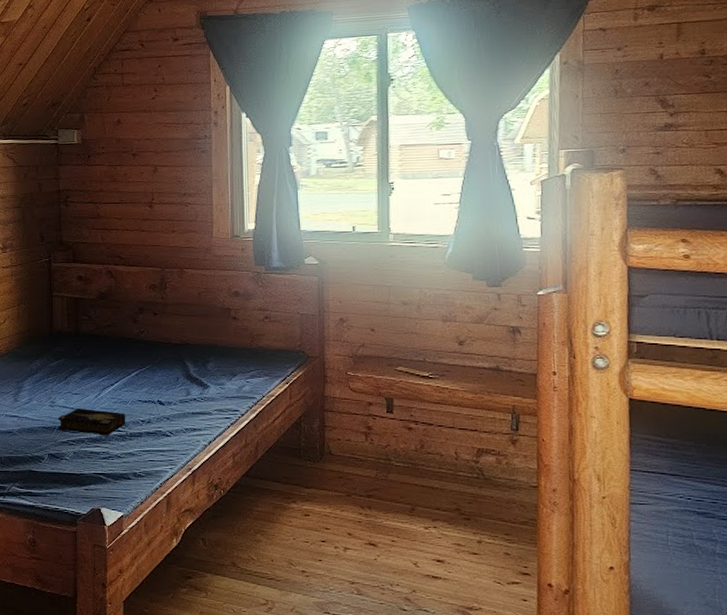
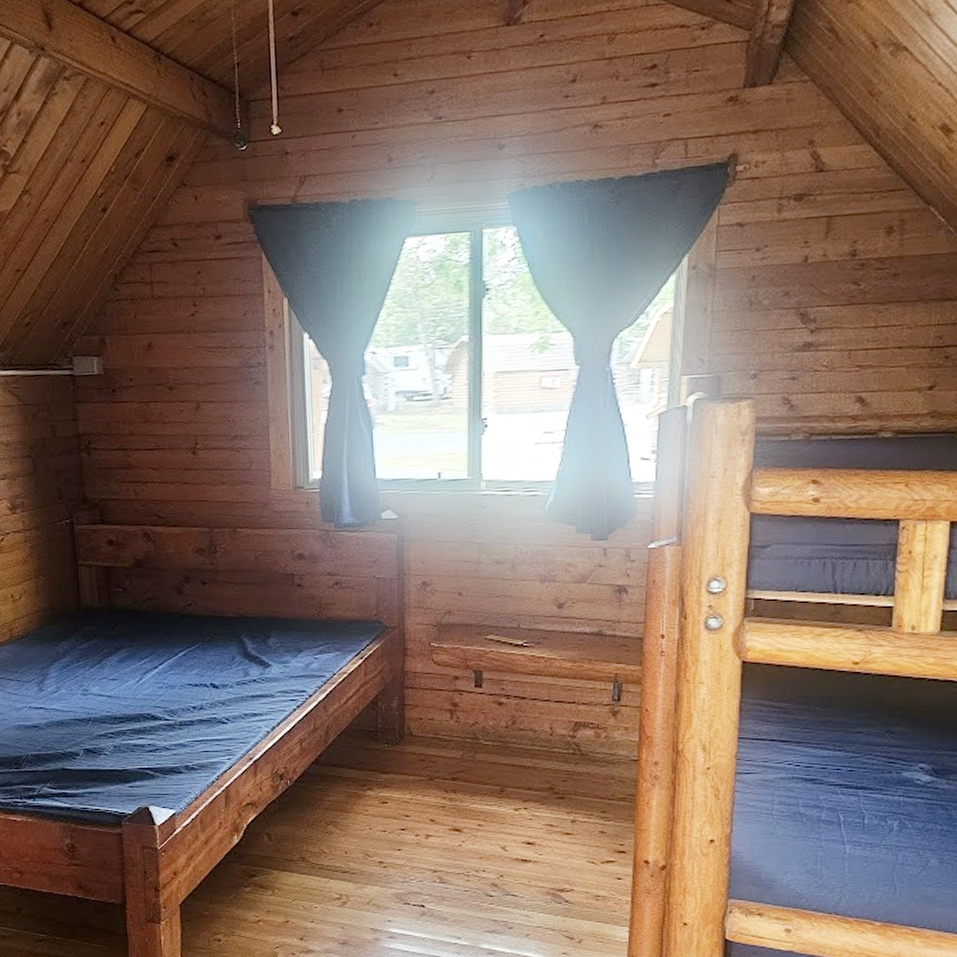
hardback book: present [58,409,125,436] -> none [93,696,173,727]

